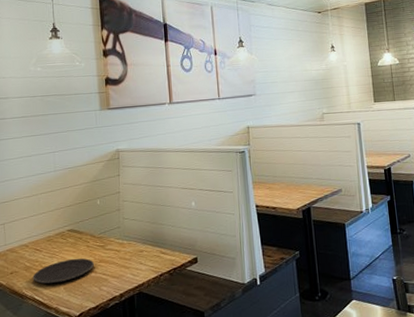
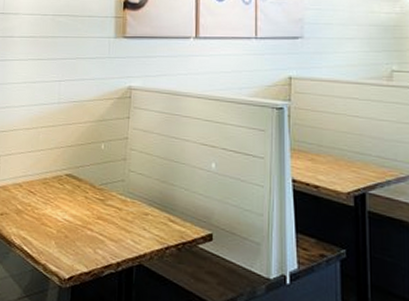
plate: present [33,258,94,284] -> none [23,209,91,236]

